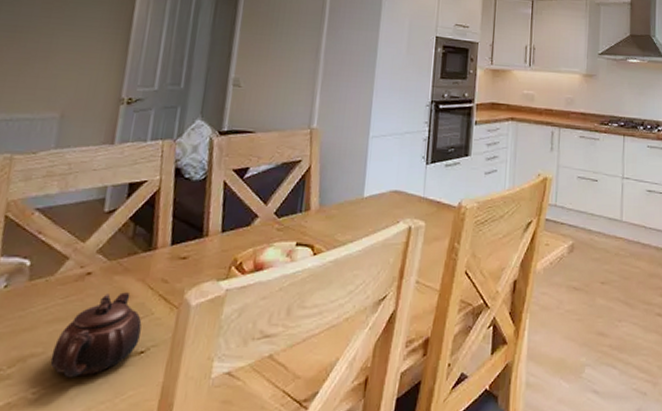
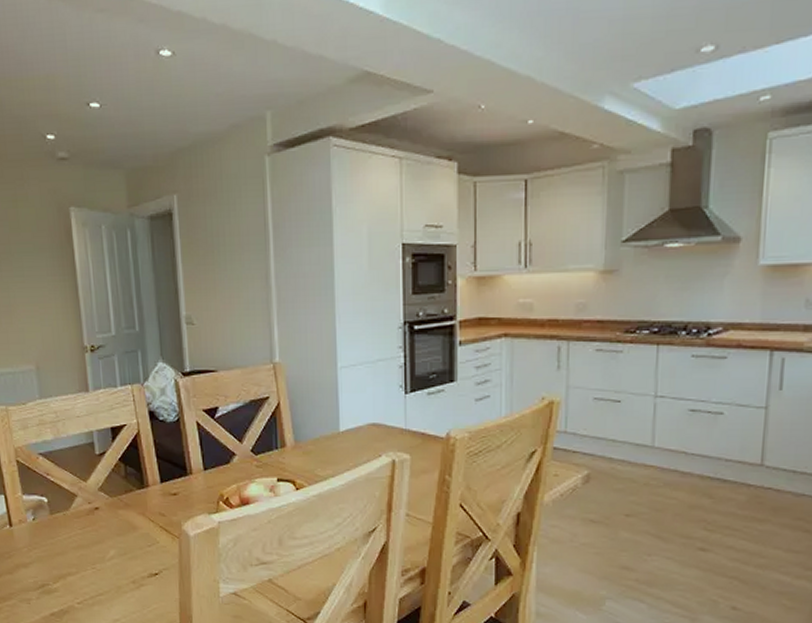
teapot: present [50,292,142,378] -> none [84,524,152,593]

